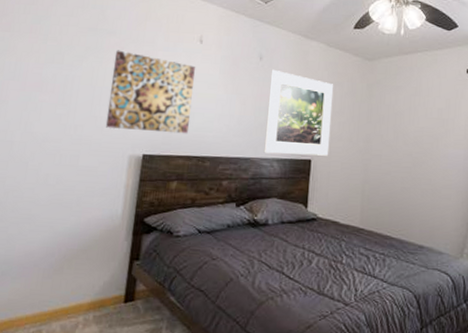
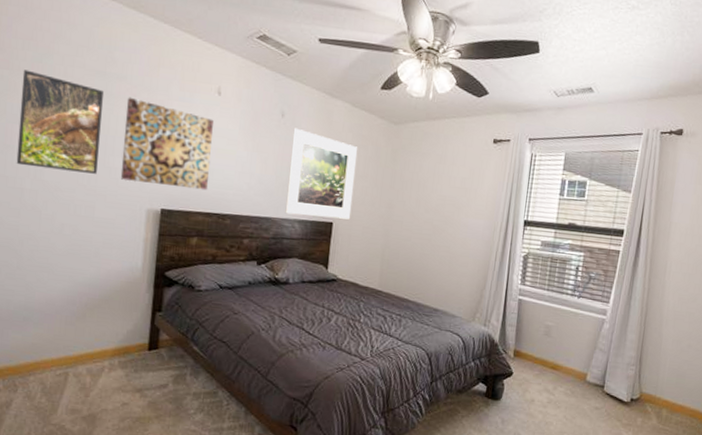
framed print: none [9,31,95,124] -> present [16,69,105,174]

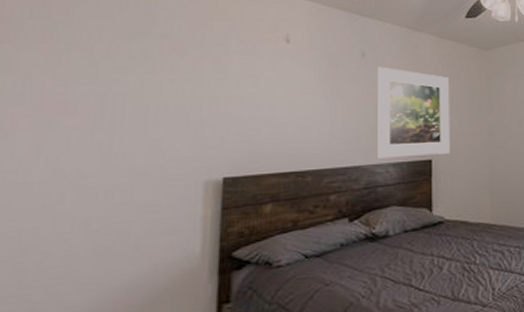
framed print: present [16,69,105,174] -> none [18,41,143,155]
wall art: present [120,97,213,191] -> none [167,57,283,153]

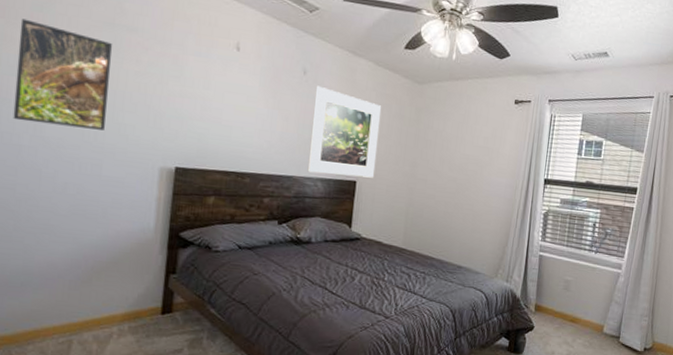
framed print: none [18,41,143,155] -> present [13,18,113,130]

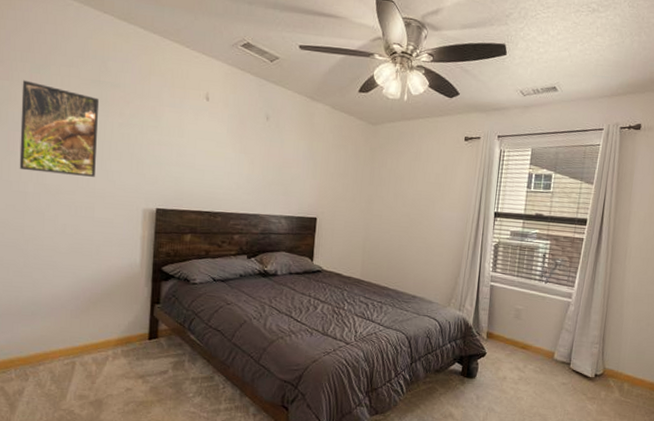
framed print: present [307,85,381,178] -> none [272,130,338,215]

